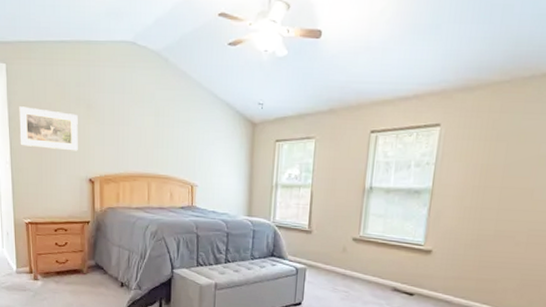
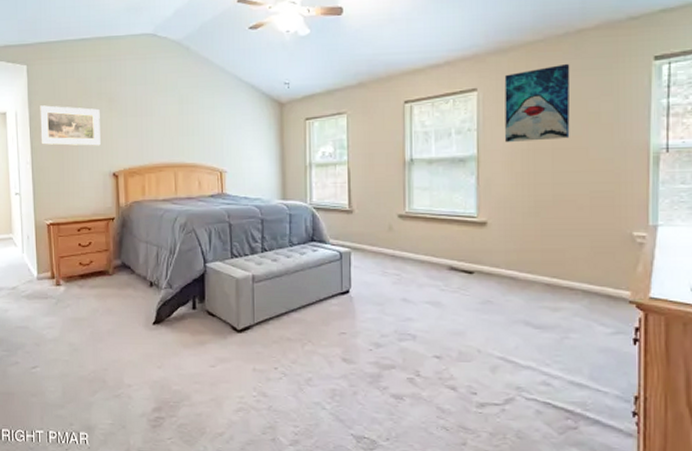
wall art: none [460,107,531,179] -> present [504,64,570,142]

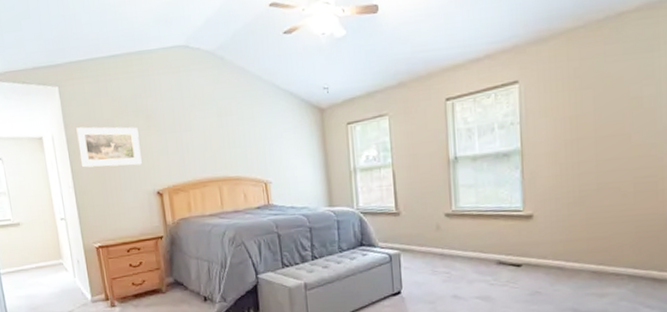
wall art: present [504,64,570,142] -> none [545,49,613,133]

